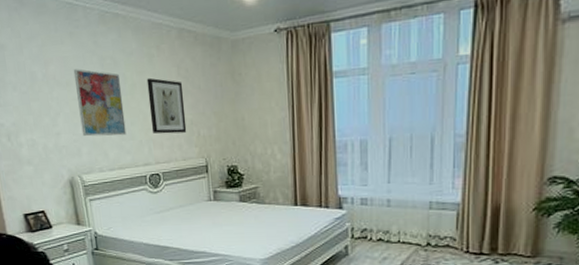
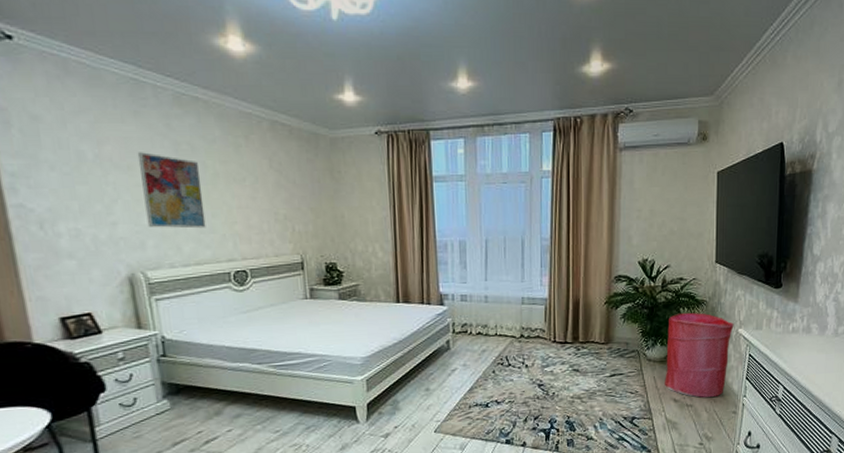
wall art: present [146,77,187,134] -> none [232,168,280,228]

